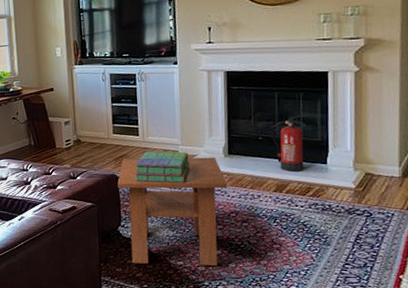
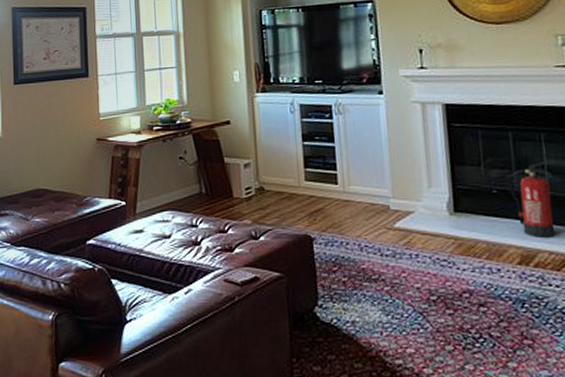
coffee table: present [117,157,228,266] -> none [312,213,457,367]
stack of books: present [134,151,190,183] -> none [333,204,406,248]

